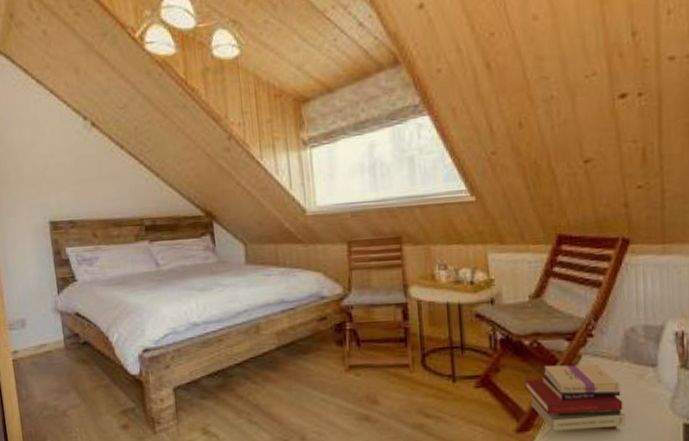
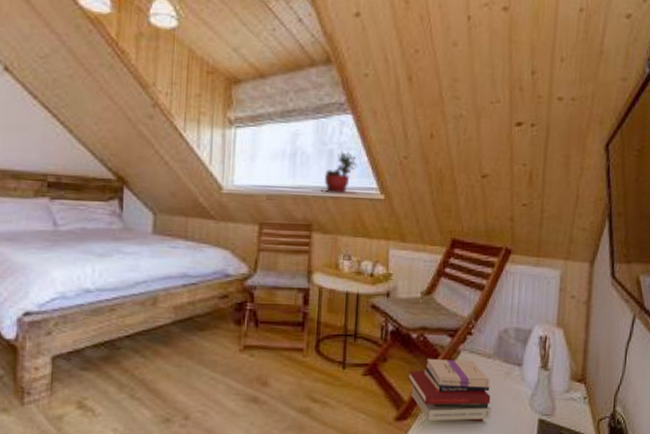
succulent plant: none [407,155,446,203] -> present [321,151,358,195]

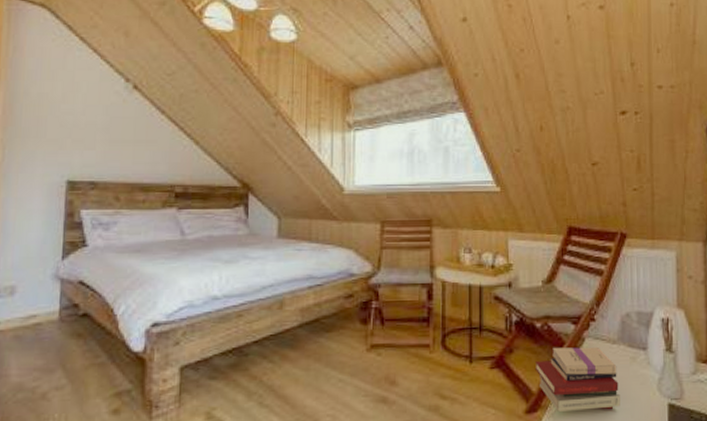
succulent plant: present [321,151,358,195] -> none [440,147,474,189]

